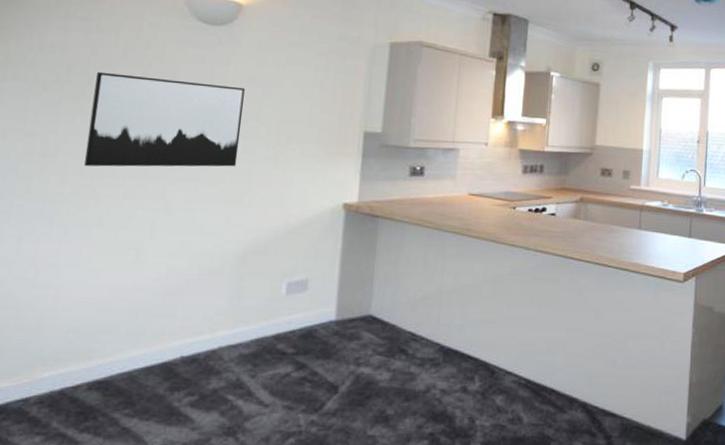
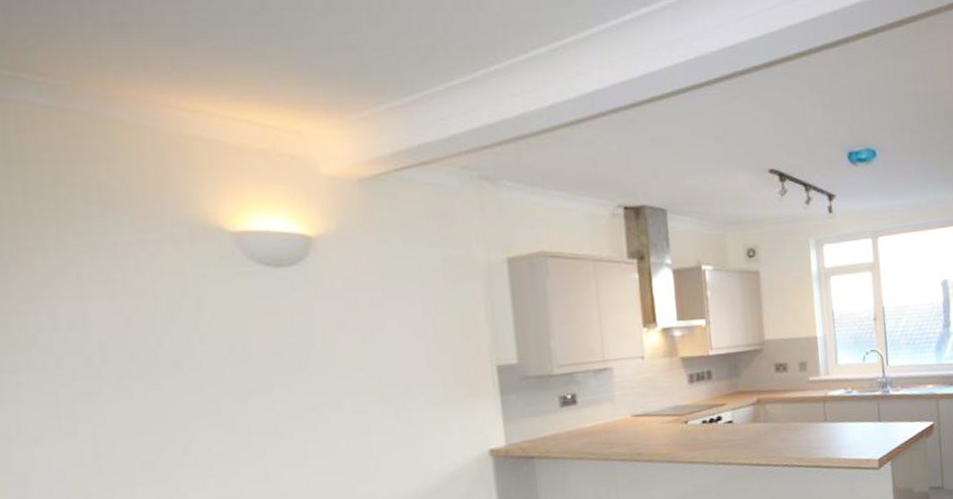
wall art: present [84,71,245,167] -> none [141,337,350,461]

